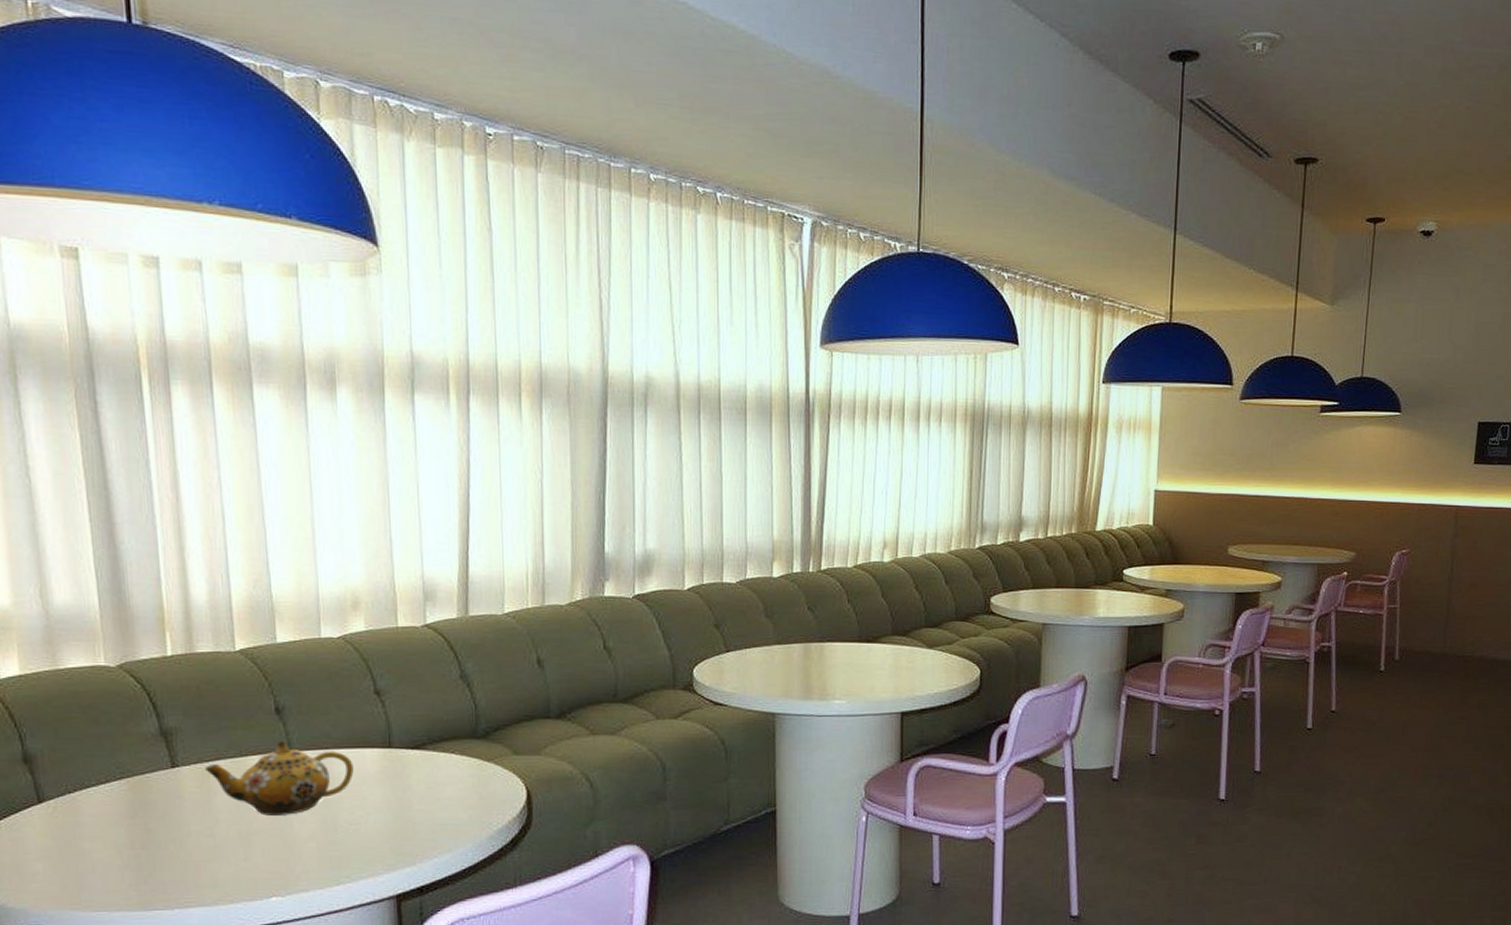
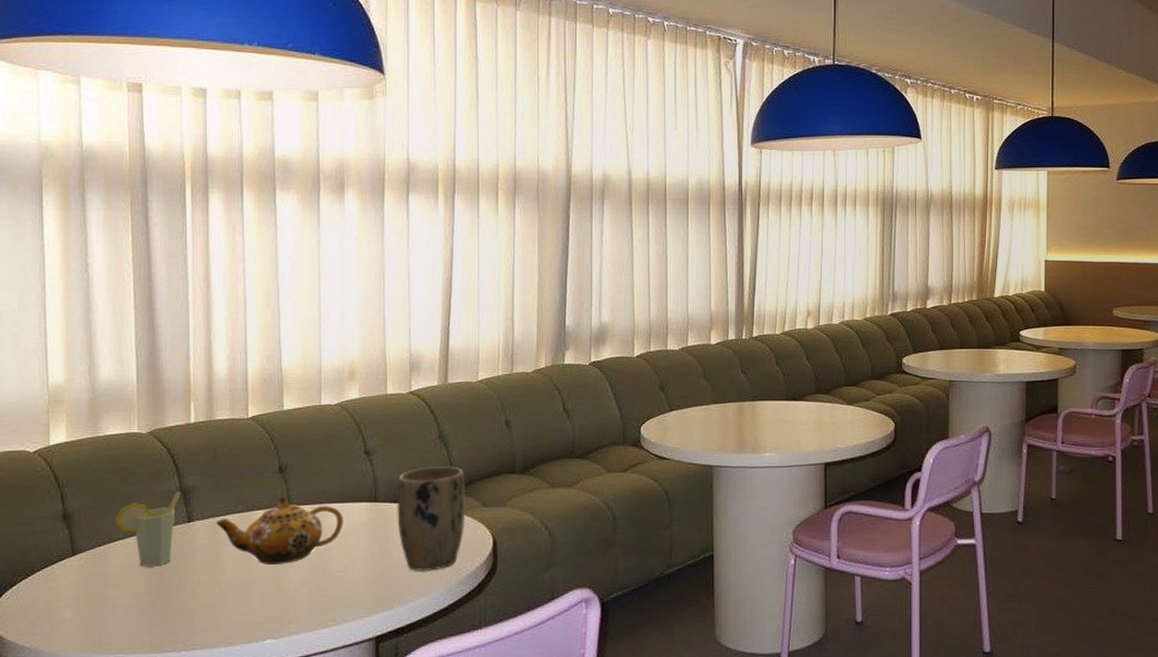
cup: none [86,732,162,817] -> present [115,491,181,567]
plant pot: none [414,709,496,826] -> present [397,466,467,572]

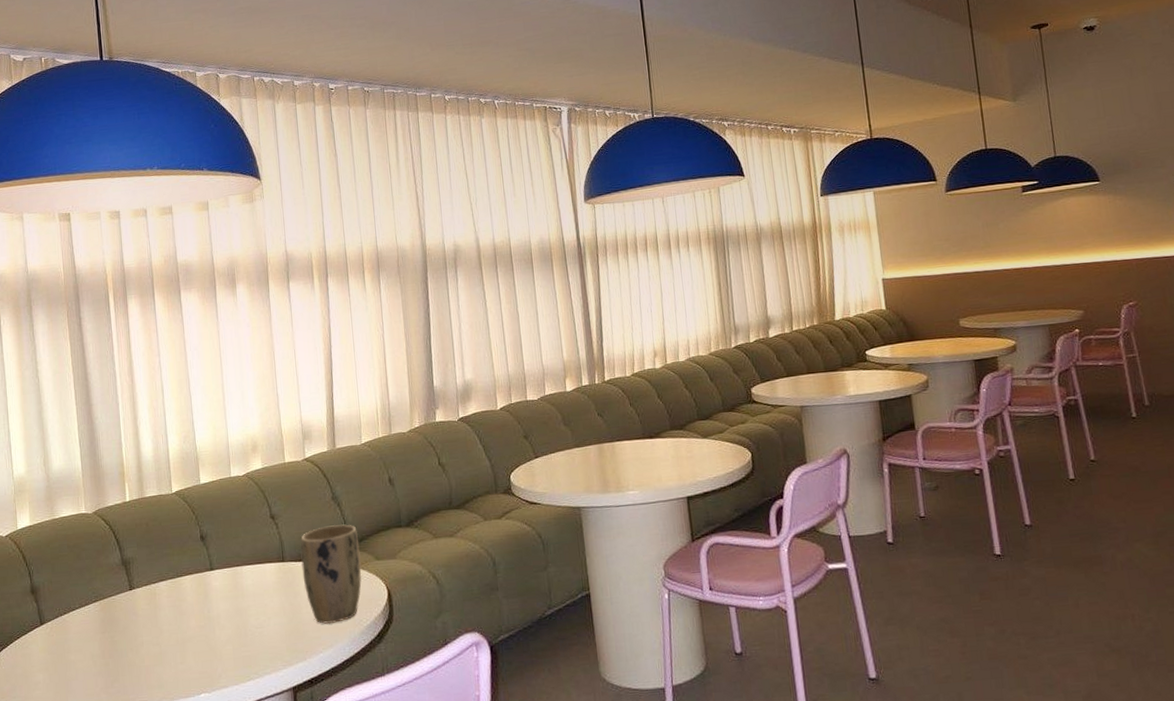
cup: present [115,491,181,567] -> none [72,562,123,632]
teapot: present [216,497,343,565] -> none [153,562,258,625]

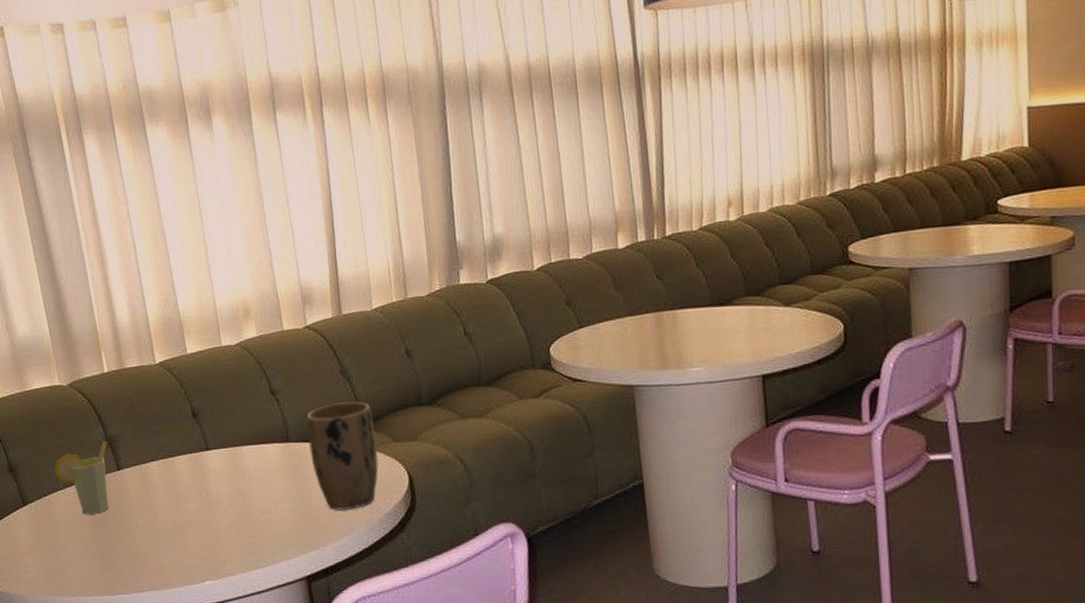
cup: none [72,562,123,632] -> present [54,440,109,515]

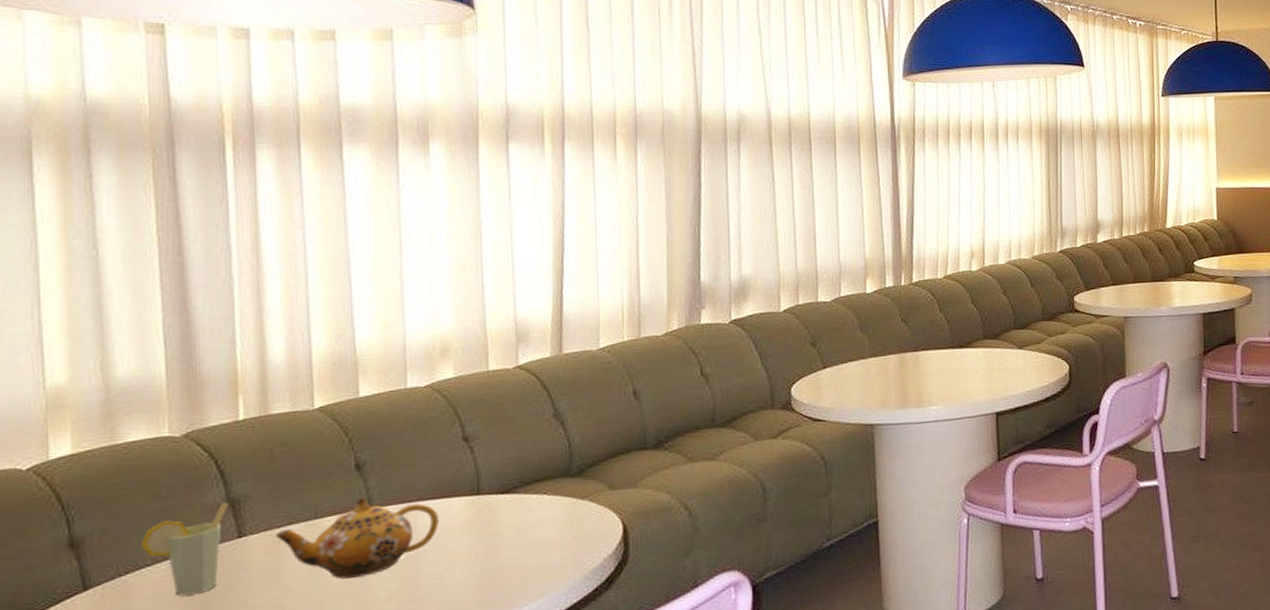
teapot: none [143,441,261,509] -> present [276,498,439,579]
plant pot: present [306,401,379,511] -> none [504,447,590,570]

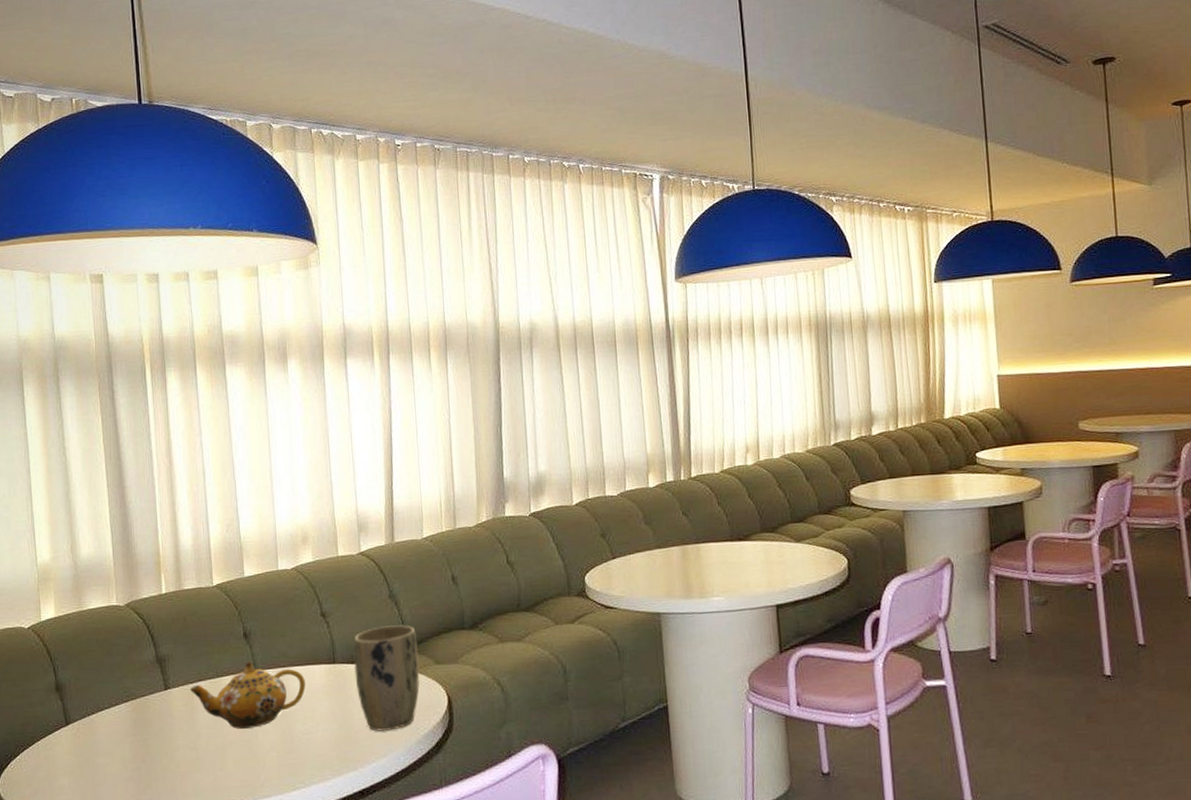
cup: present [141,502,229,596] -> none [101,660,158,735]
plant pot: none [504,447,590,570] -> present [353,625,420,732]

